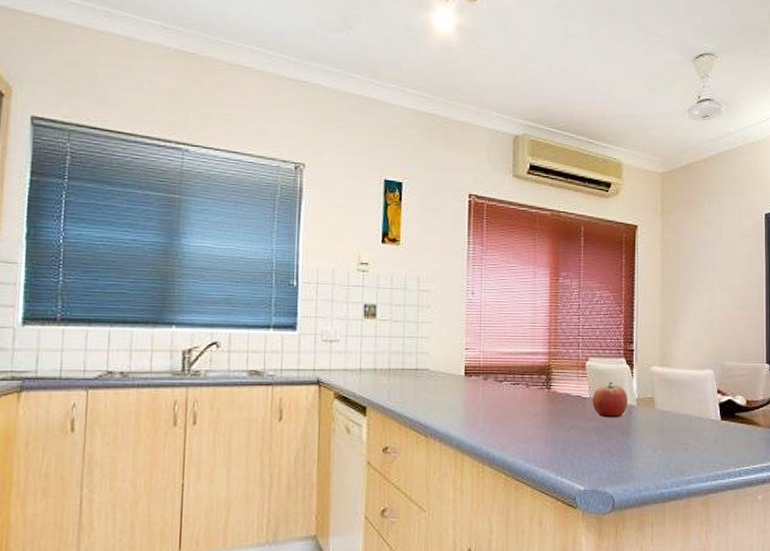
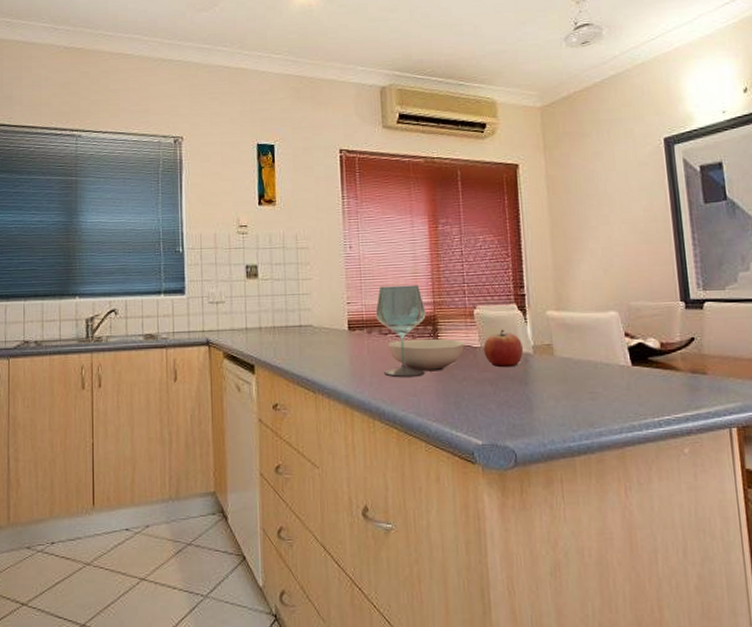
wine glass: none [493,334,541,425] -> present [375,285,426,378]
bowl: none [503,387,575,419] -> present [388,338,465,372]

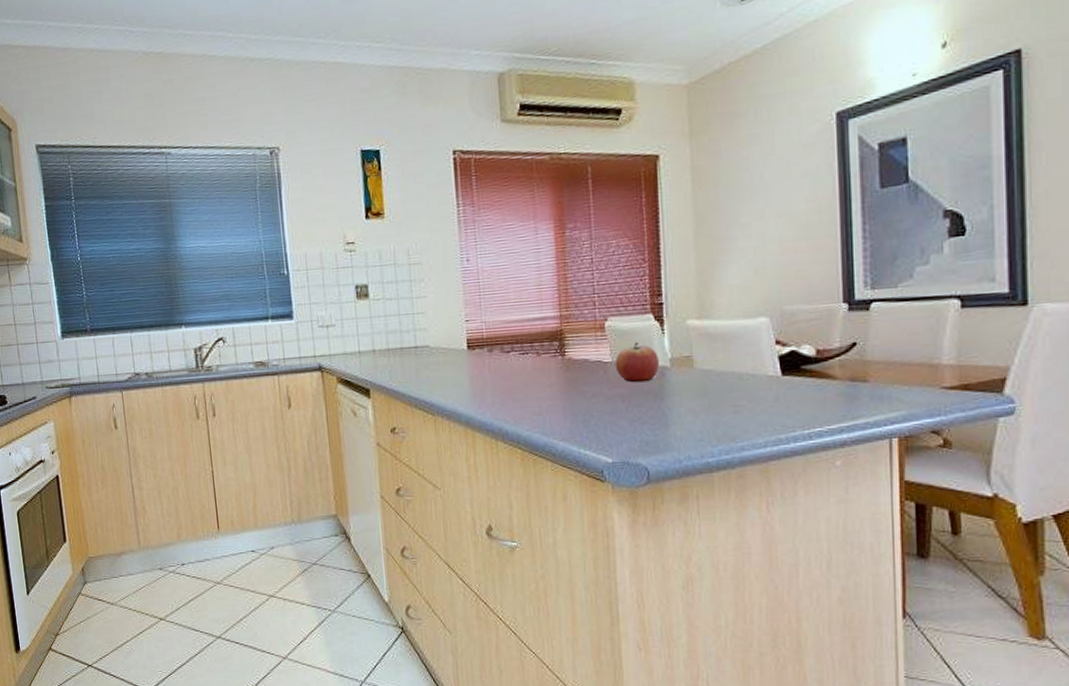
wine glass: present [375,285,426,378] -> none [496,298,552,398]
bowl: present [388,338,465,372] -> none [511,354,595,390]

